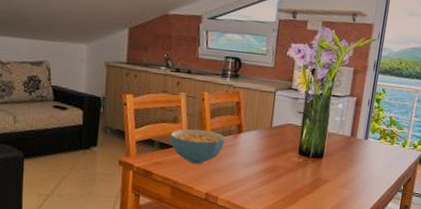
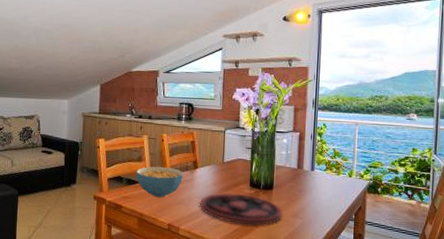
plate: none [242,161,331,196] -> present [199,193,283,225]

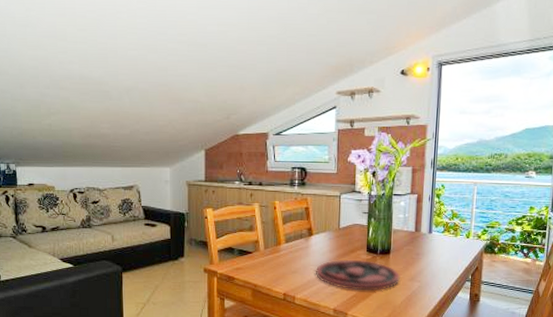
cereal bowl: present [136,166,184,197] -> none [248,235,298,267]

